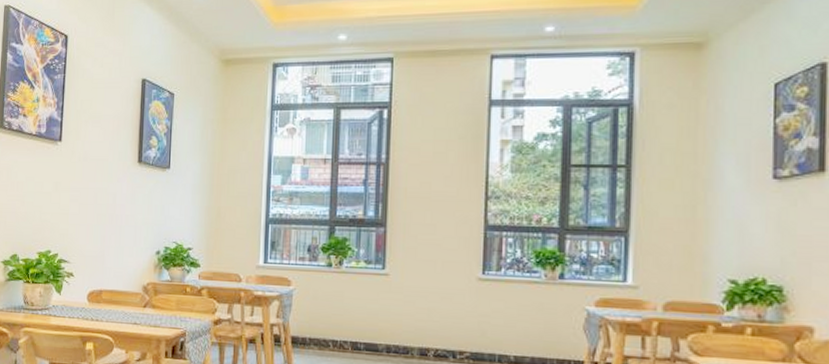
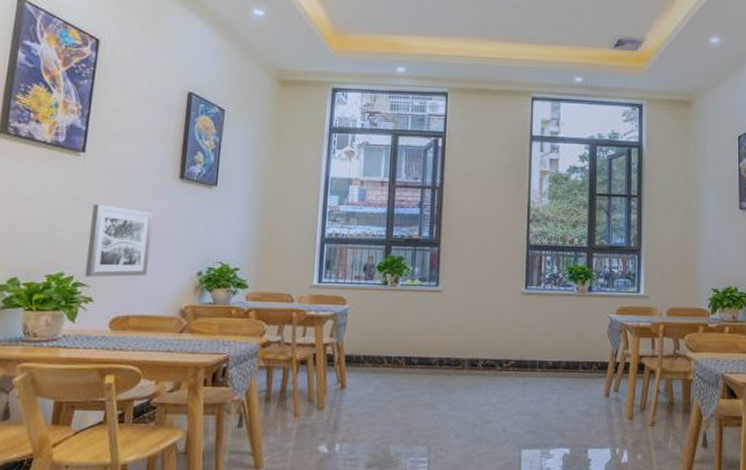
wall art: none [66,188,118,255] -> present [84,204,153,277]

